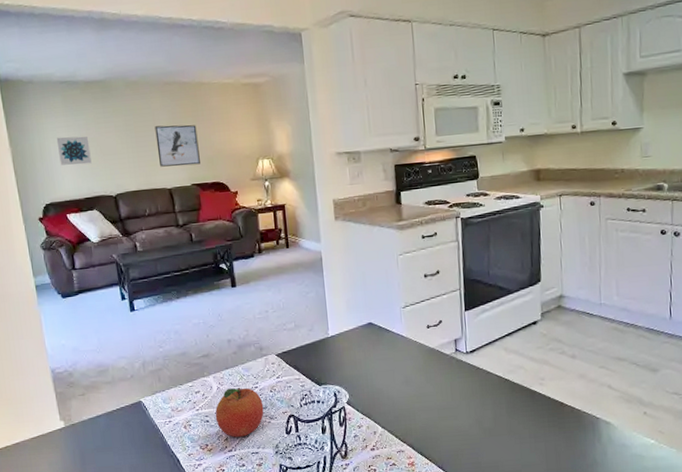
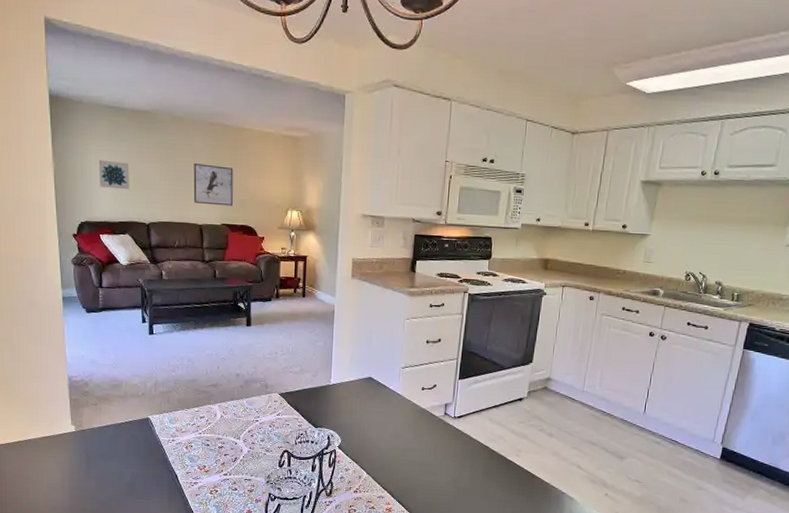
fruit: present [215,387,264,437] -> none [215,418,261,464]

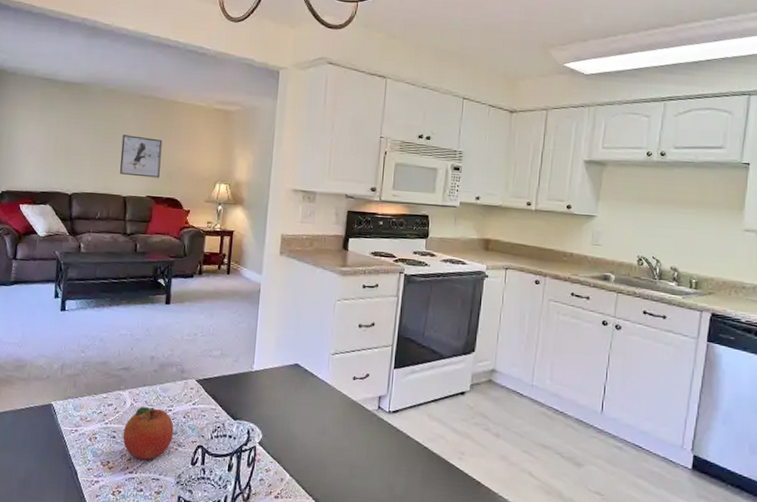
wall art: present [98,159,129,190] -> none [24,129,57,160]
fruit: none [215,418,261,464] -> present [122,407,174,460]

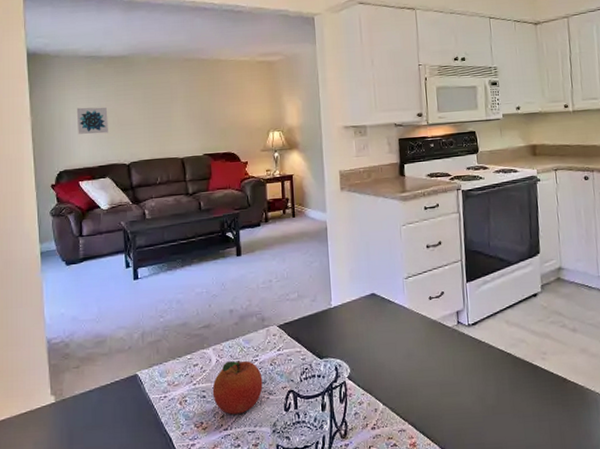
wall art: none [24,129,57,160] -> present [76,107,108,134]
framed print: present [120,135,163,178] -> none [172,98,213,137]

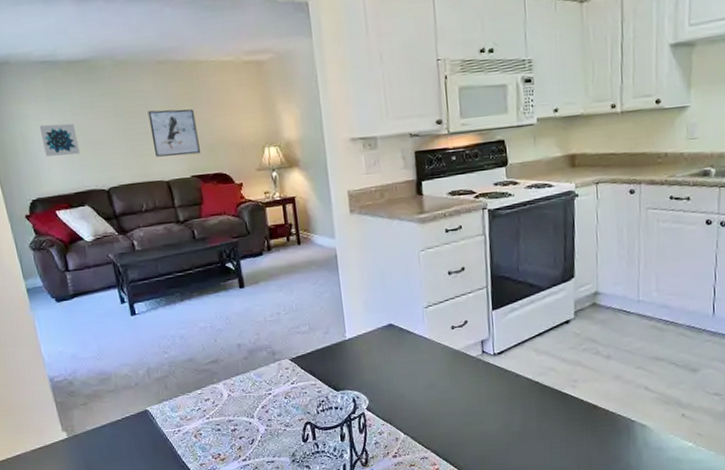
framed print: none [172,98,213,137] -> present [148,109,200,157]
fruit: present [212,359,263,415] -> none [226,393,279,446]

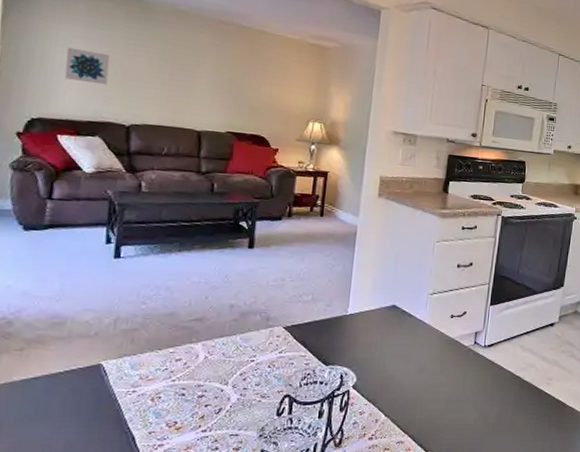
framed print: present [148,109,200,157] -> none [193,62,247,113]

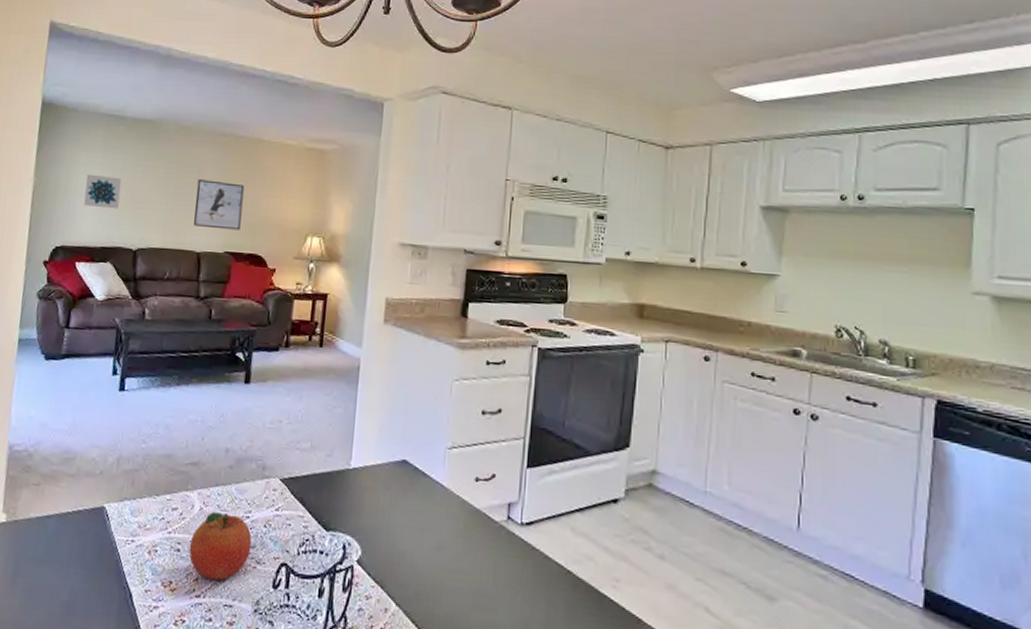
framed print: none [193,62,247,113] -> present [194,179,245,231]
fruit: none [194,358,257,416] -> present [188,512,252,581]

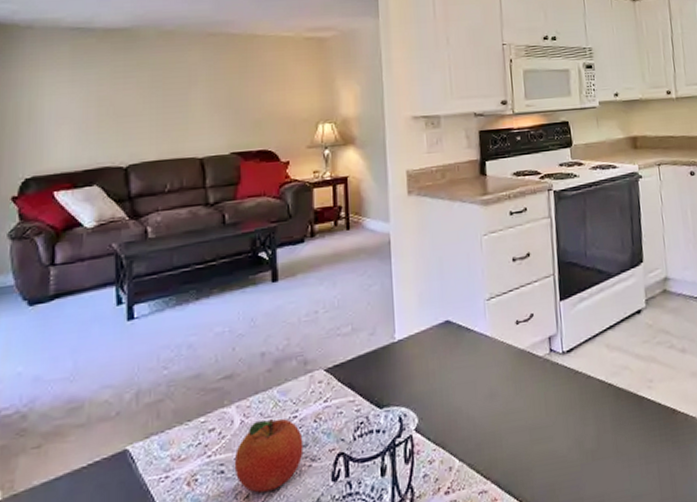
wall art: present [83,174,122,209] -> none [54,93,100,129]
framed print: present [194,179,245,231] -> none [190,82,244,132]

